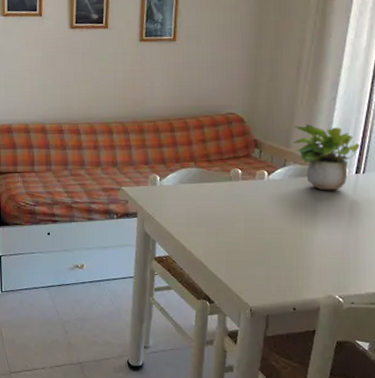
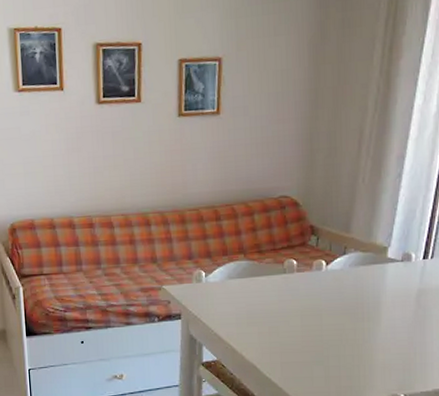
potted plant: present [293,124,360,191] -> none [353,205,428,280]

